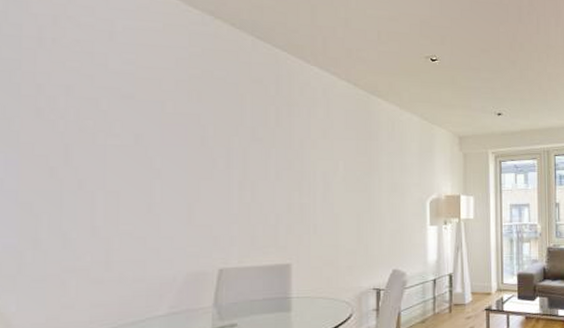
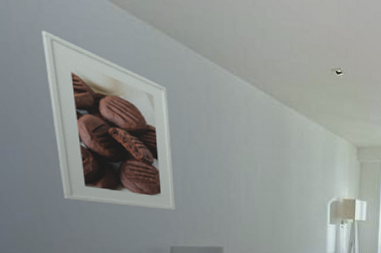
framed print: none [68,21,229,223] -> present [41,30,175,211]

